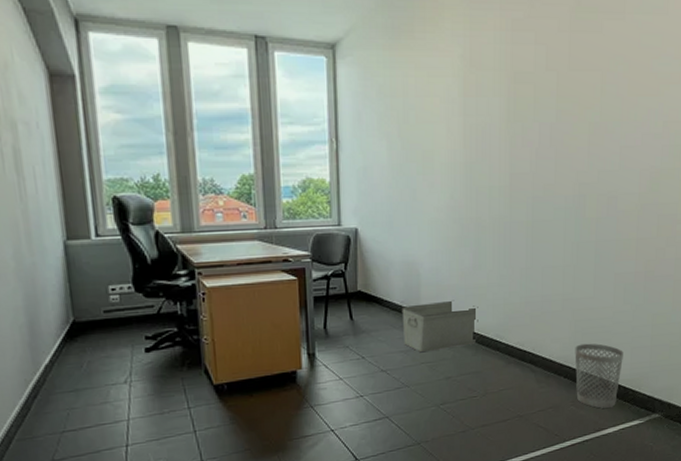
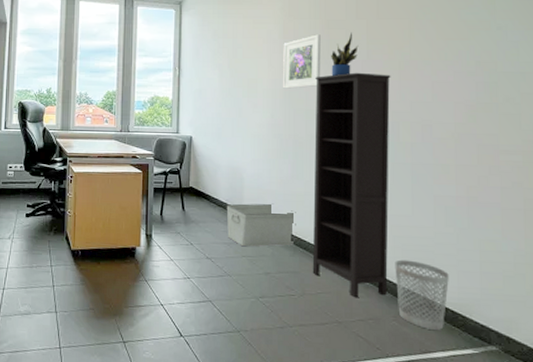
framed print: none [464,91,506,162] -> present [283,34,321,89]
bookcase: none [495,138,580,389] -> present [312,72,391,297]
potted plant: none [517,88,548,143] -> present [331,32,359,76]

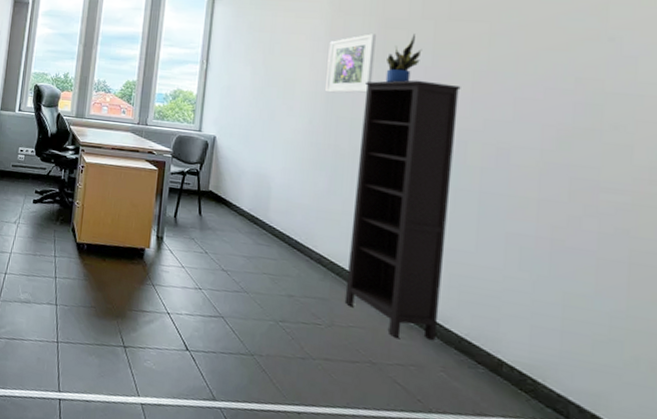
storage bin: present [226,203,296,247] -> none [247,214,330,269]
wastebasket: present [395,259,449,330] -> none [447,302,518,392]

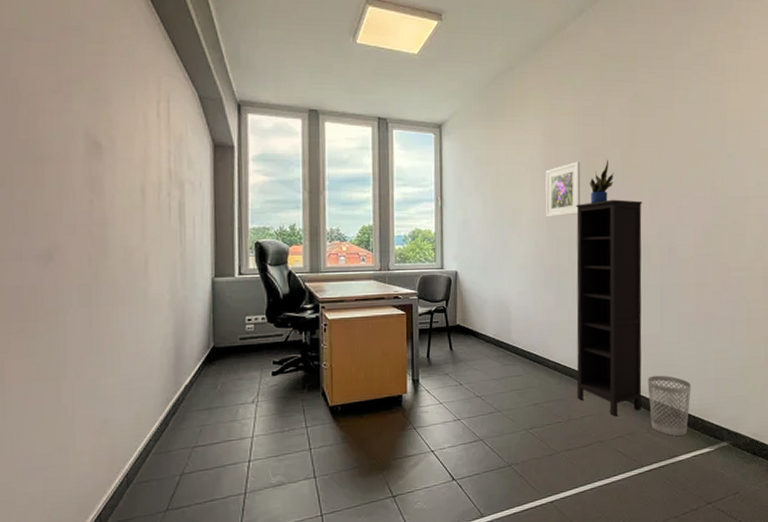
wastebasket: none [447,302,518,392] -> present [647,375,691,436]

